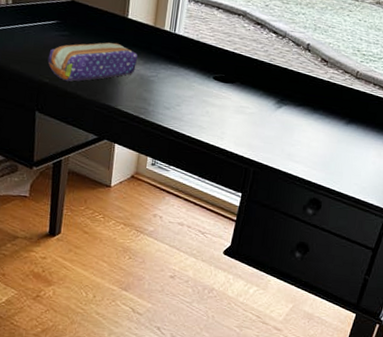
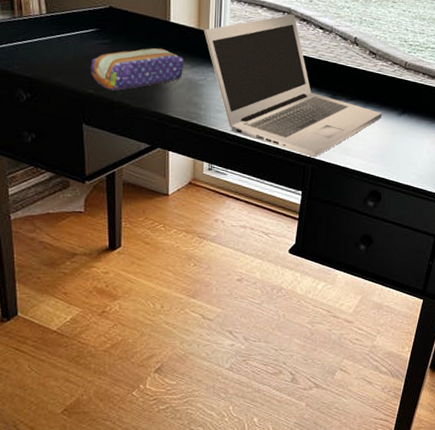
laptop: none [159,17,329,161] -> present [203,14,382,158]

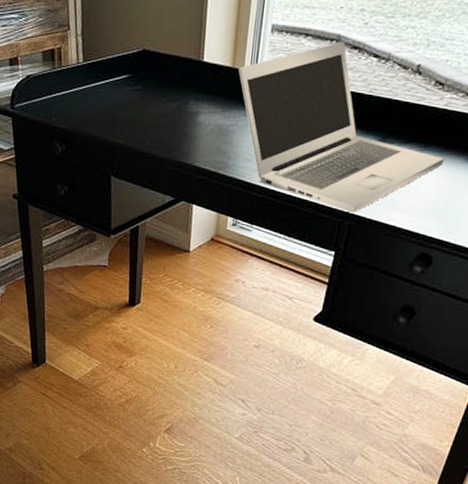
pencil case: present [90,48,183,92] -> none [121,91,215,141]

